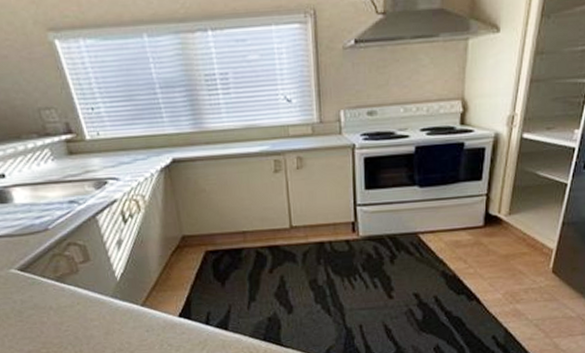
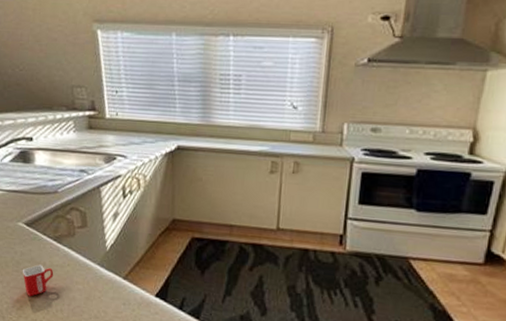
mug: none [26,309,64,344] -> present [22,264,54,297]

